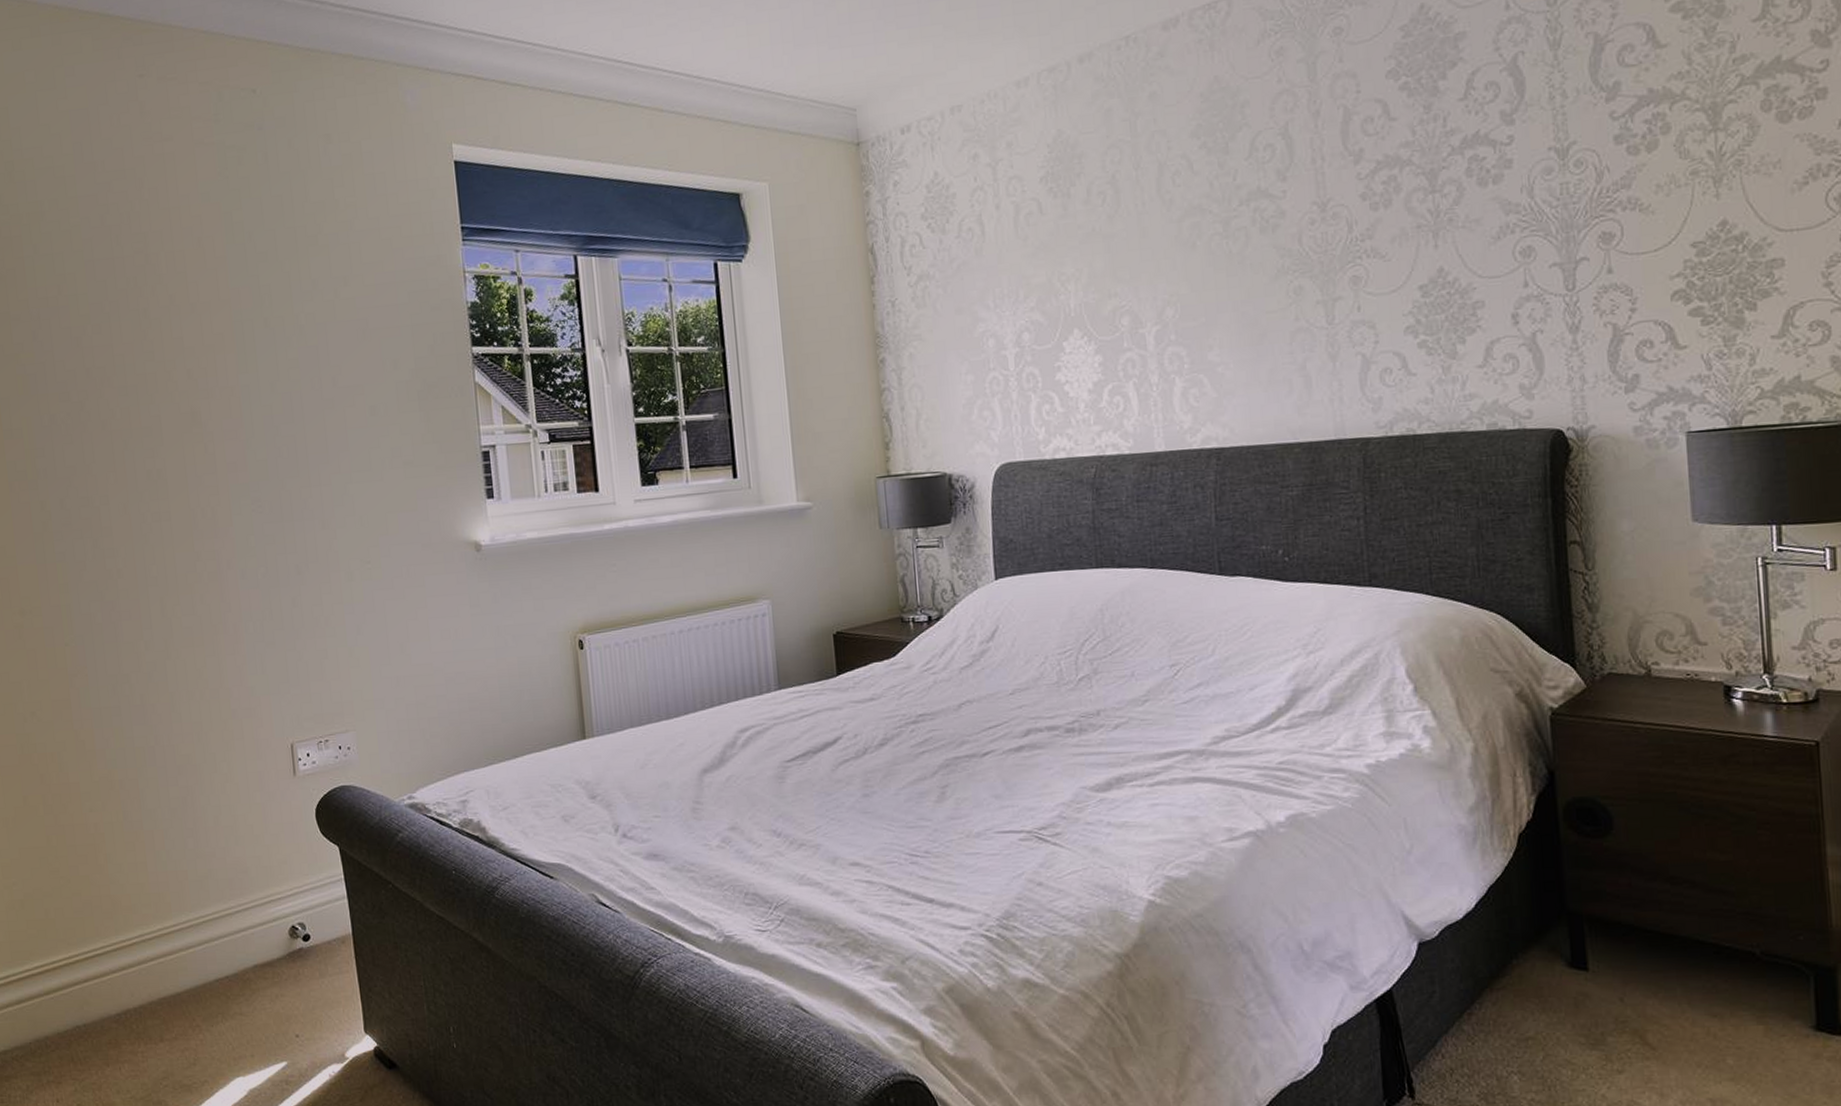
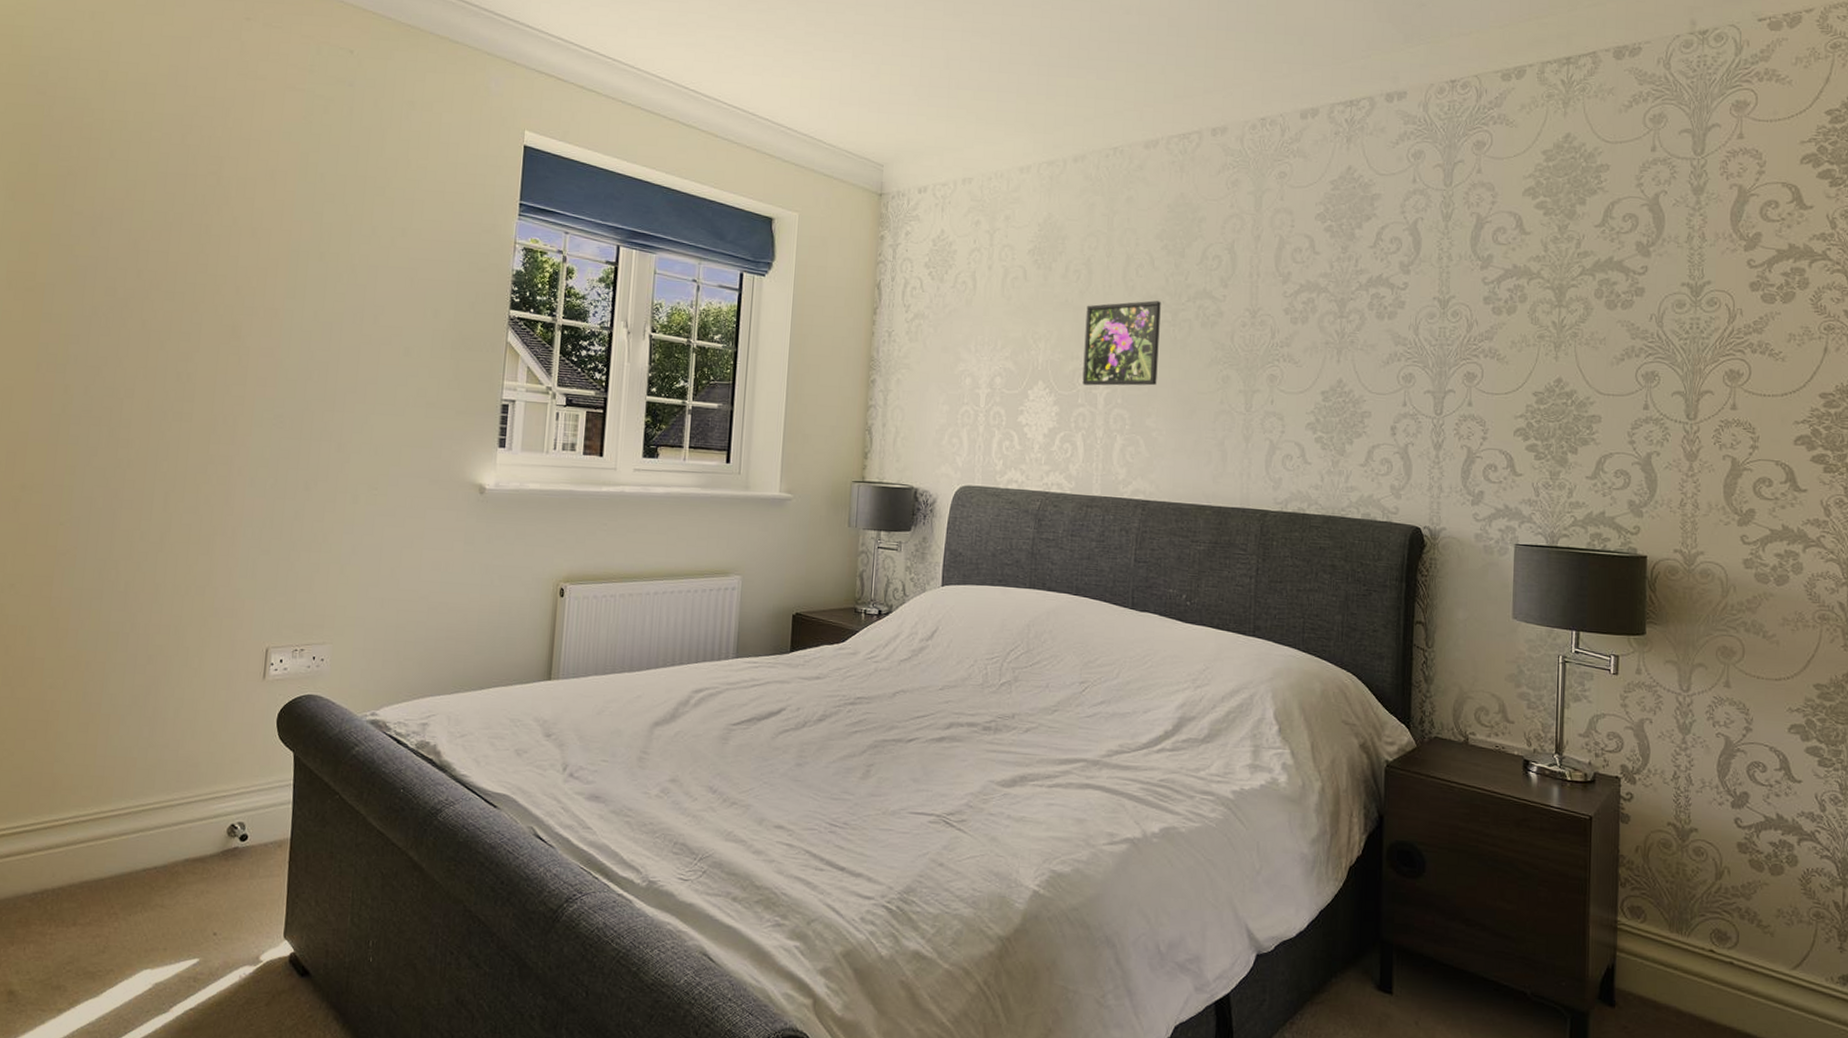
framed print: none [1118,211,1215,326] -> present [1082,300,1161,386]

